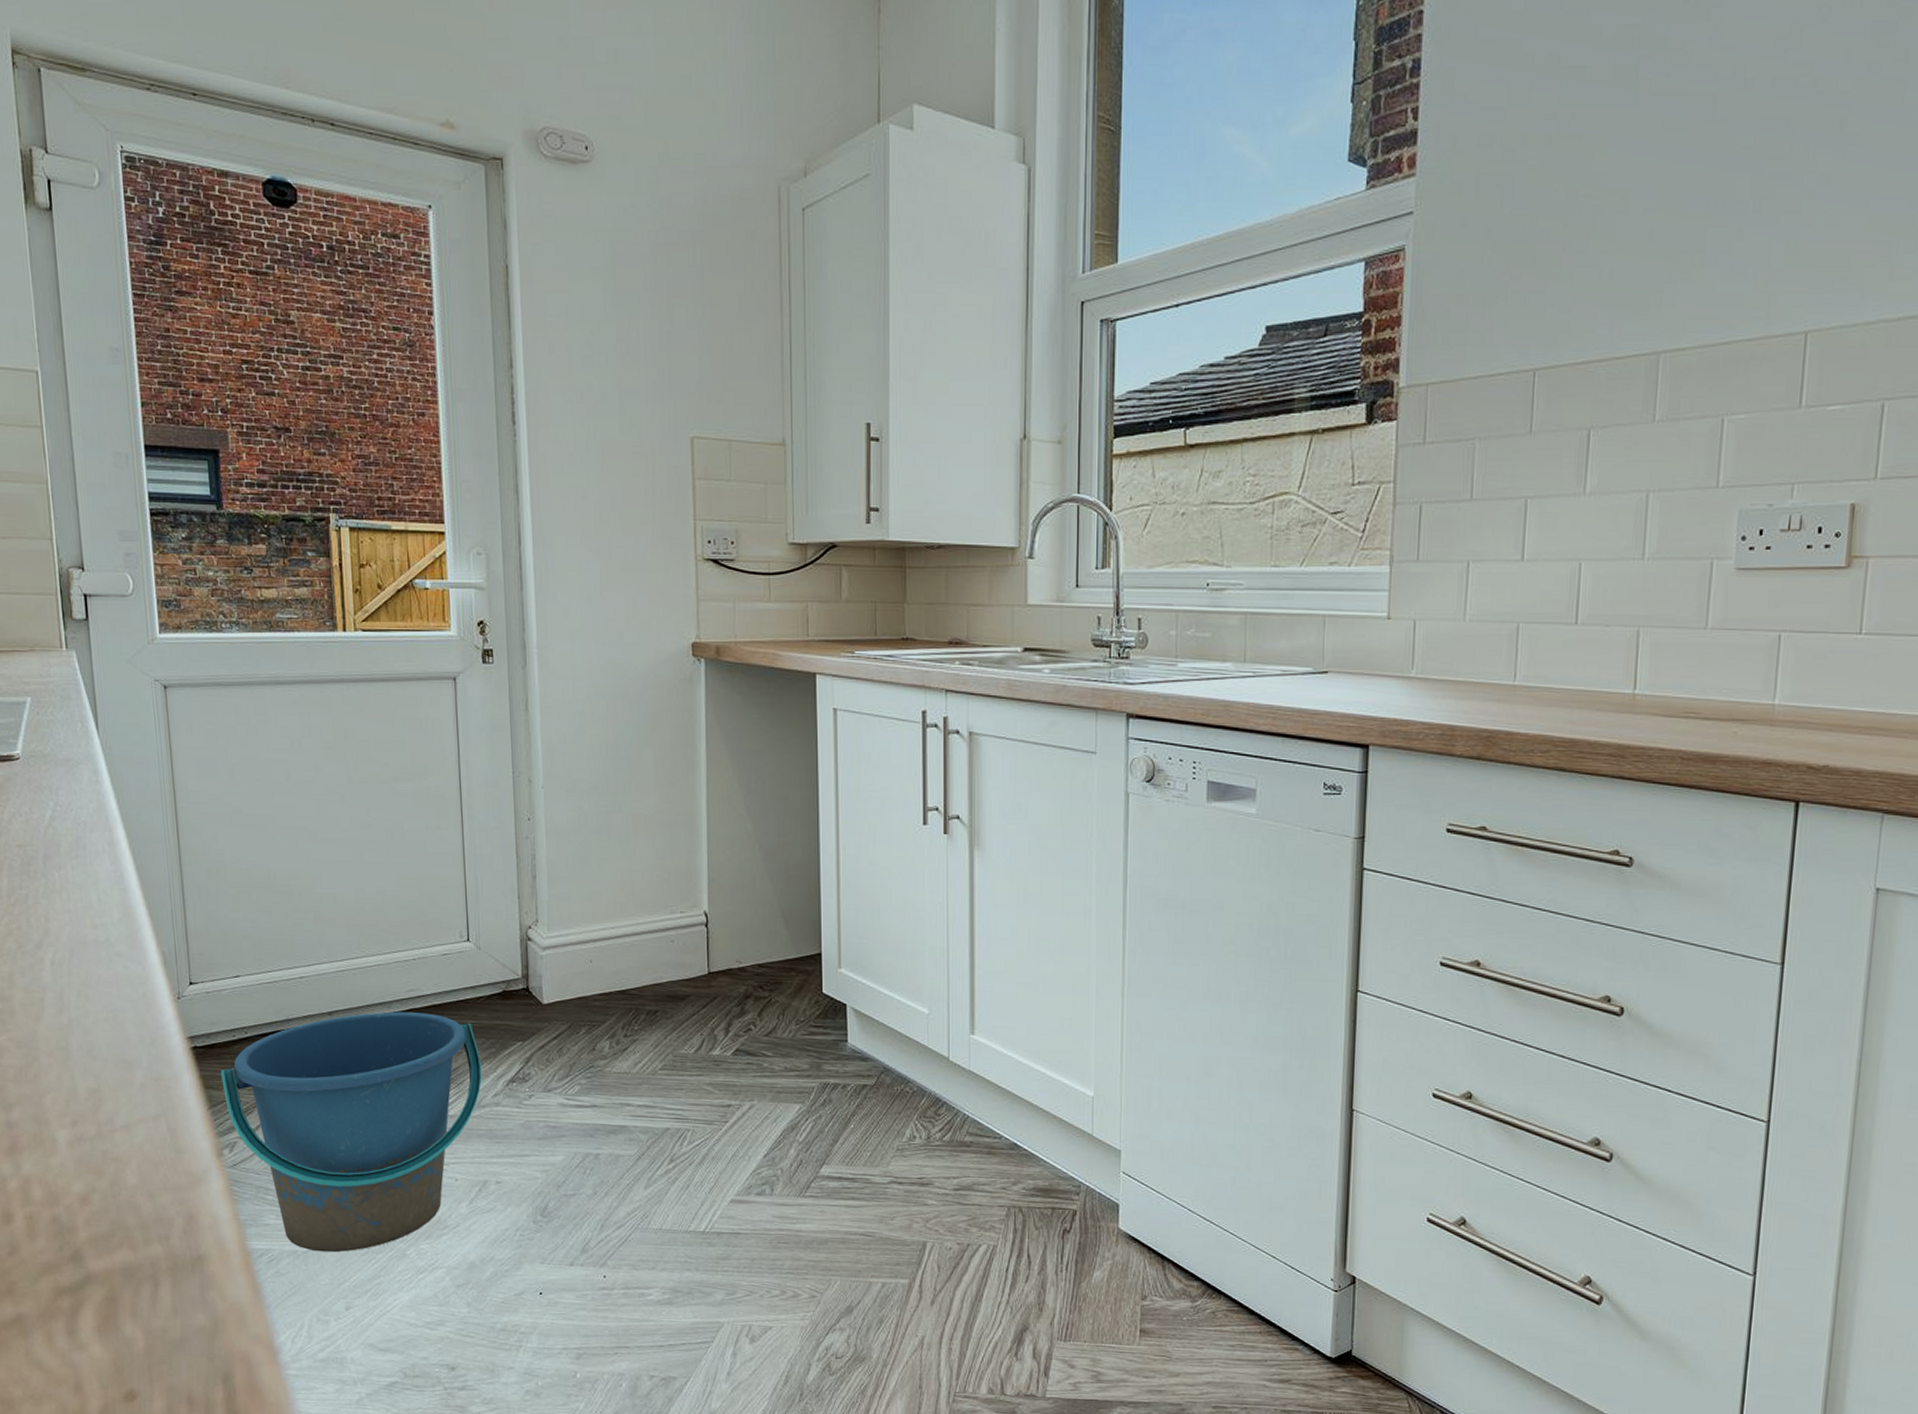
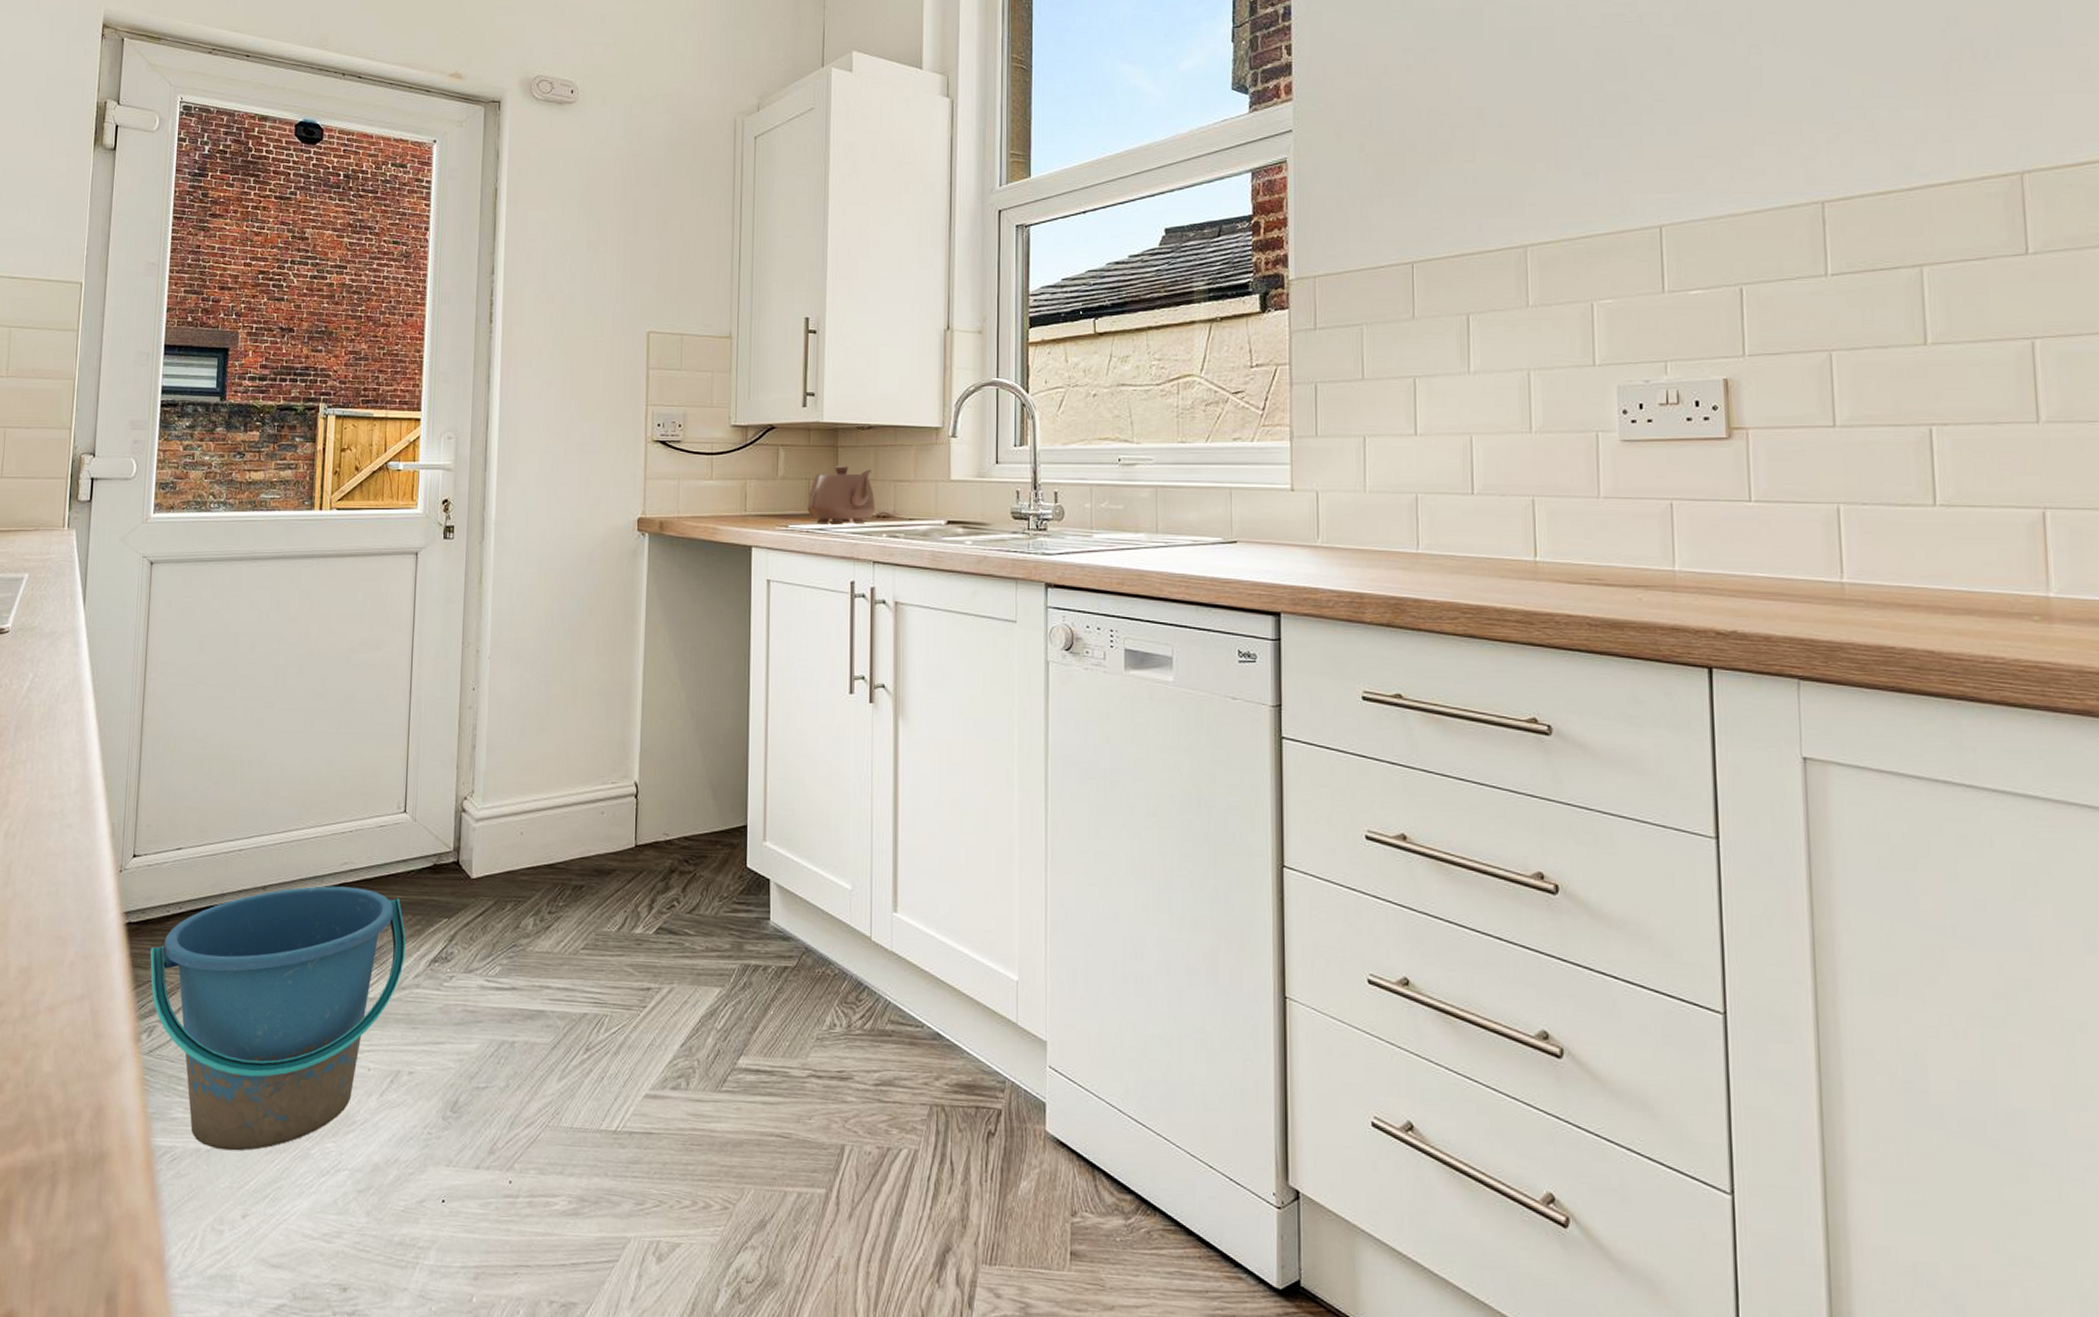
teapot: none [874,587,946,651] -> present [807,465,875,525]

